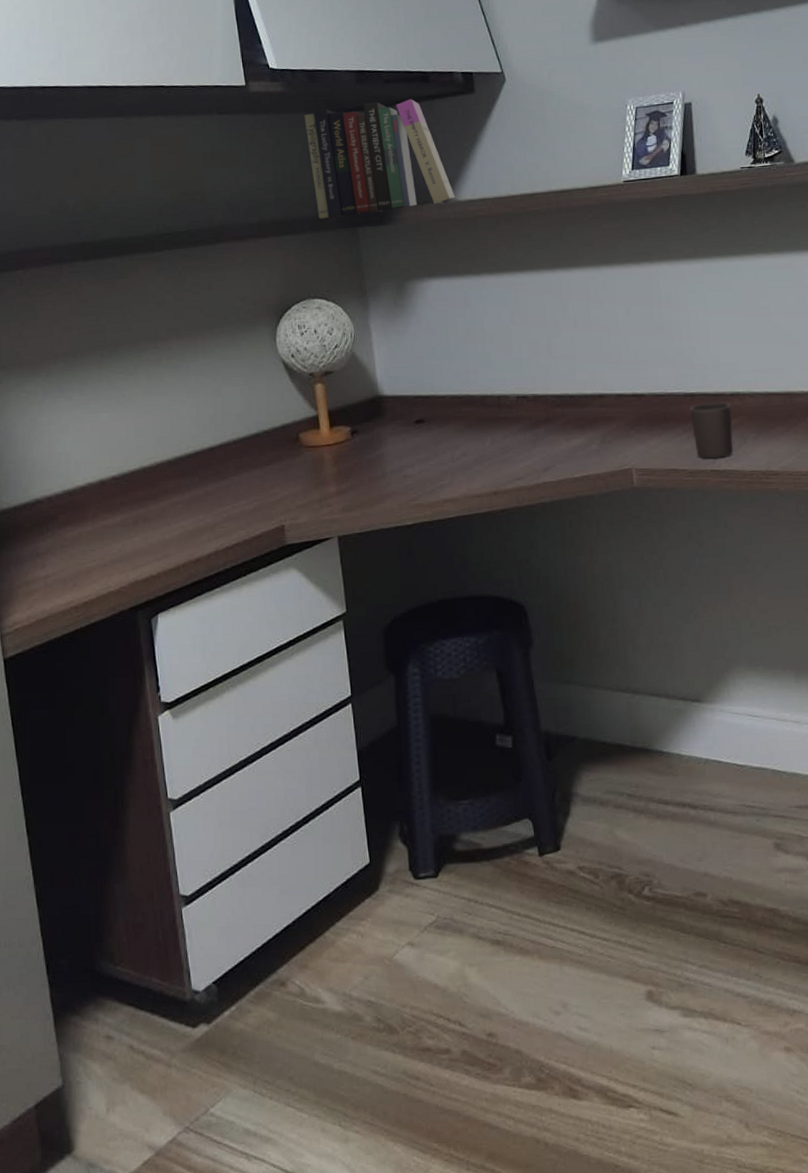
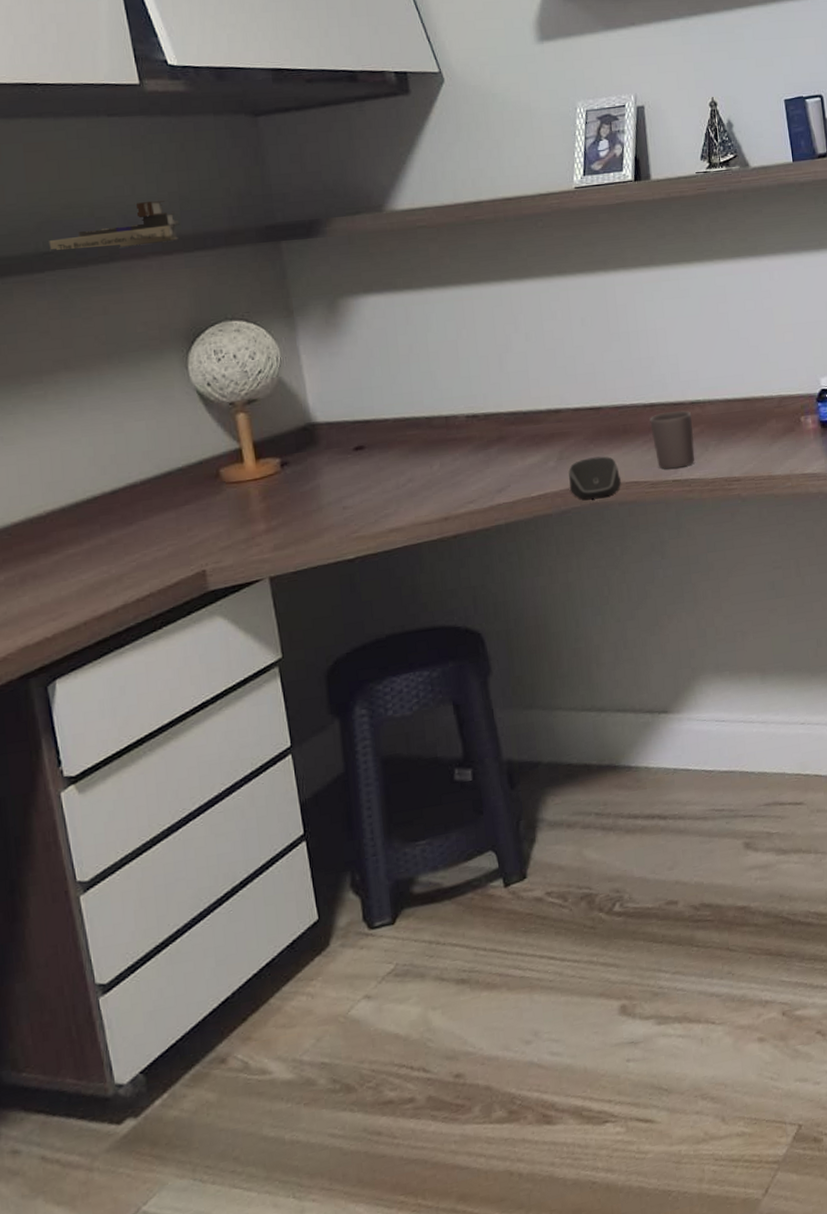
books: none [168,188,274,232] -> present [49,199,180,250]
books: present [304,98,455,219] -> none [212,100,391,233]
computer mouse: none [610,442,660,484] -> present [568,456,621,500]

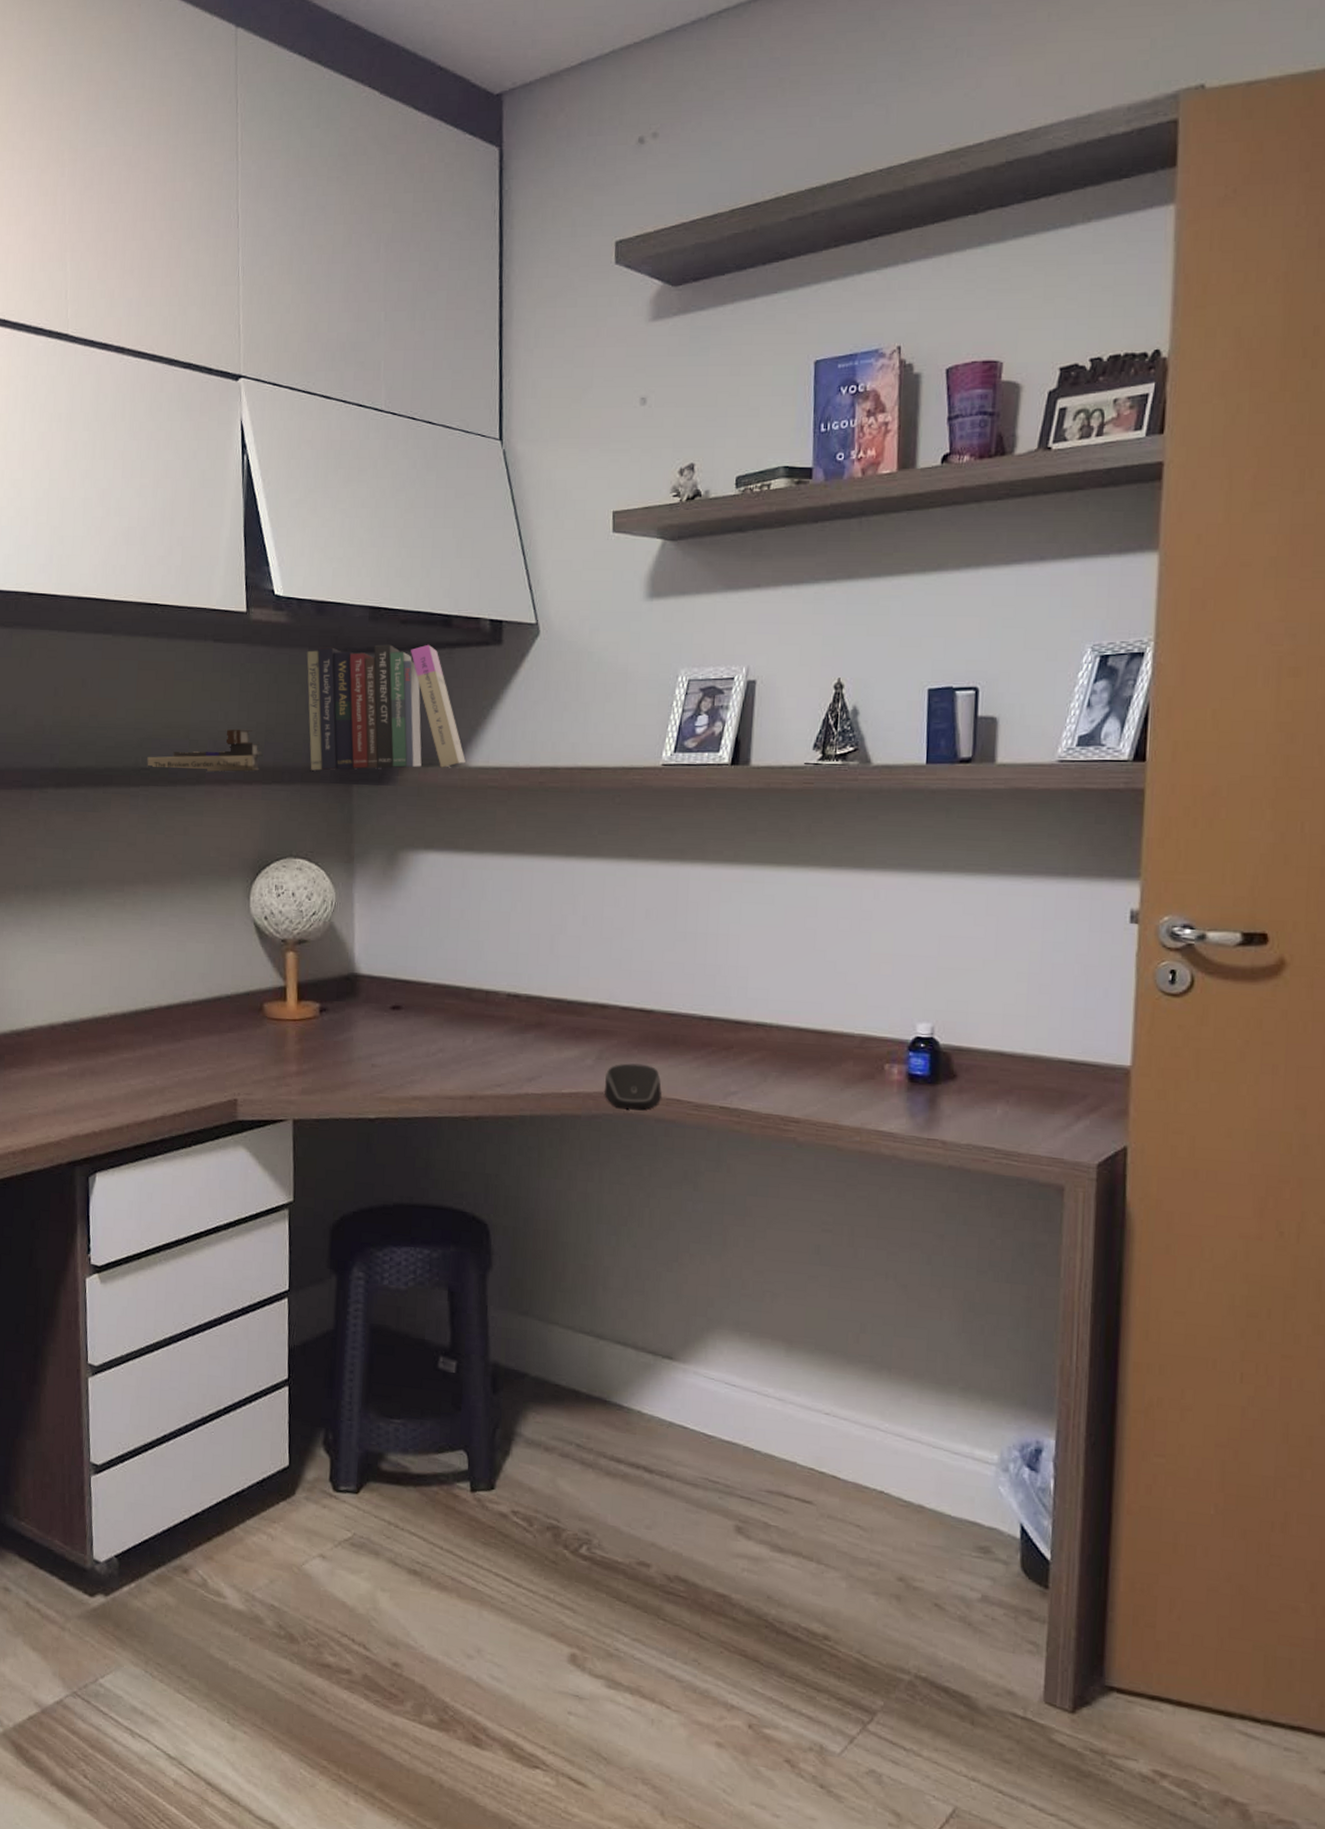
books: none [212,100,391,233] -> present [307,644,465,771]
mug: present [649,410,695,469] -> none [704,1028,754,1094]

